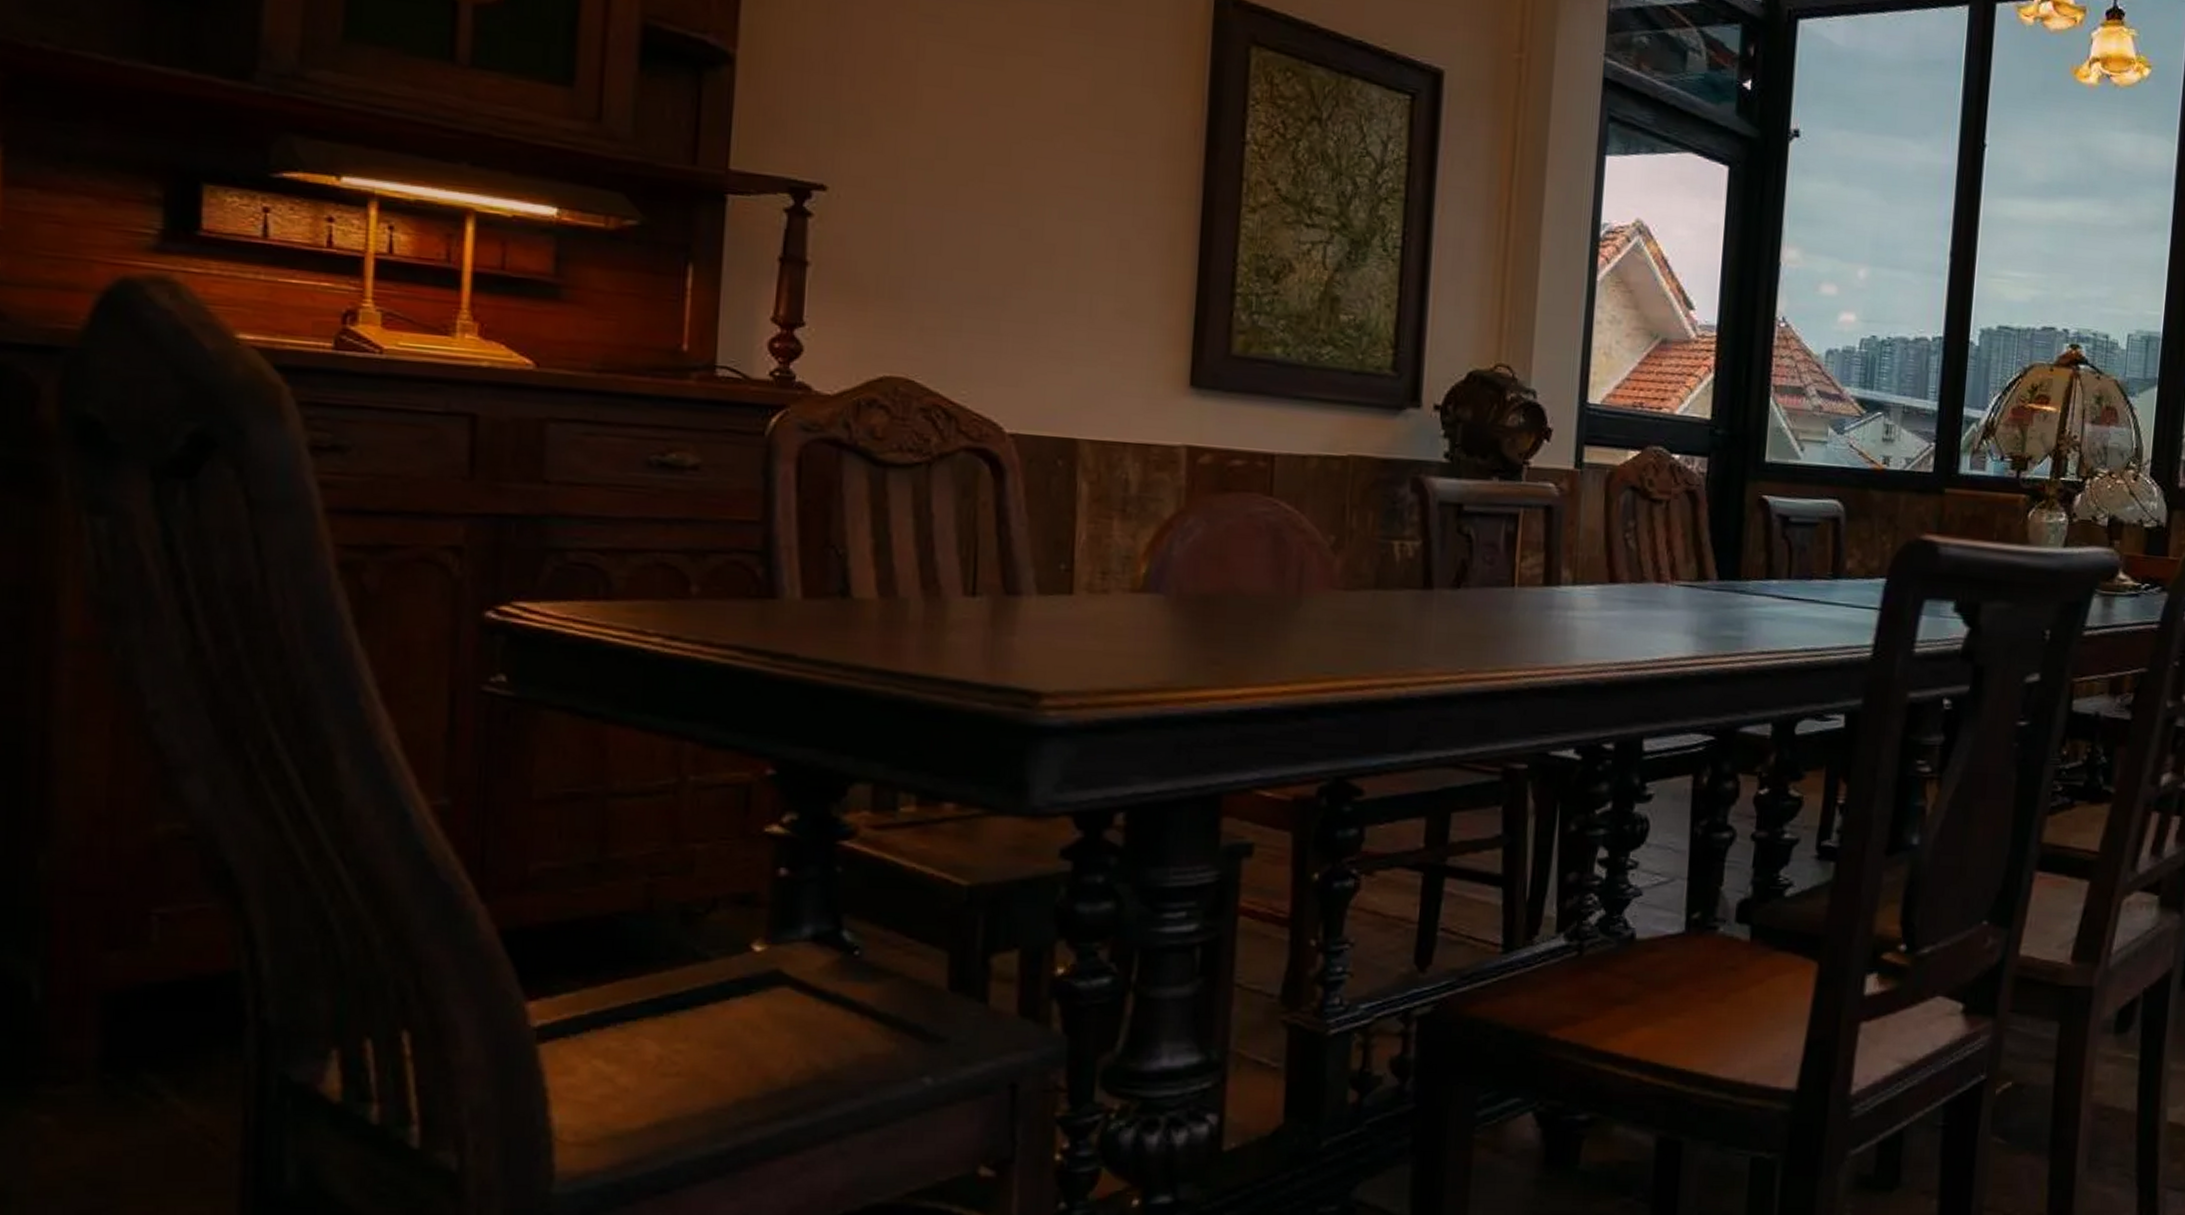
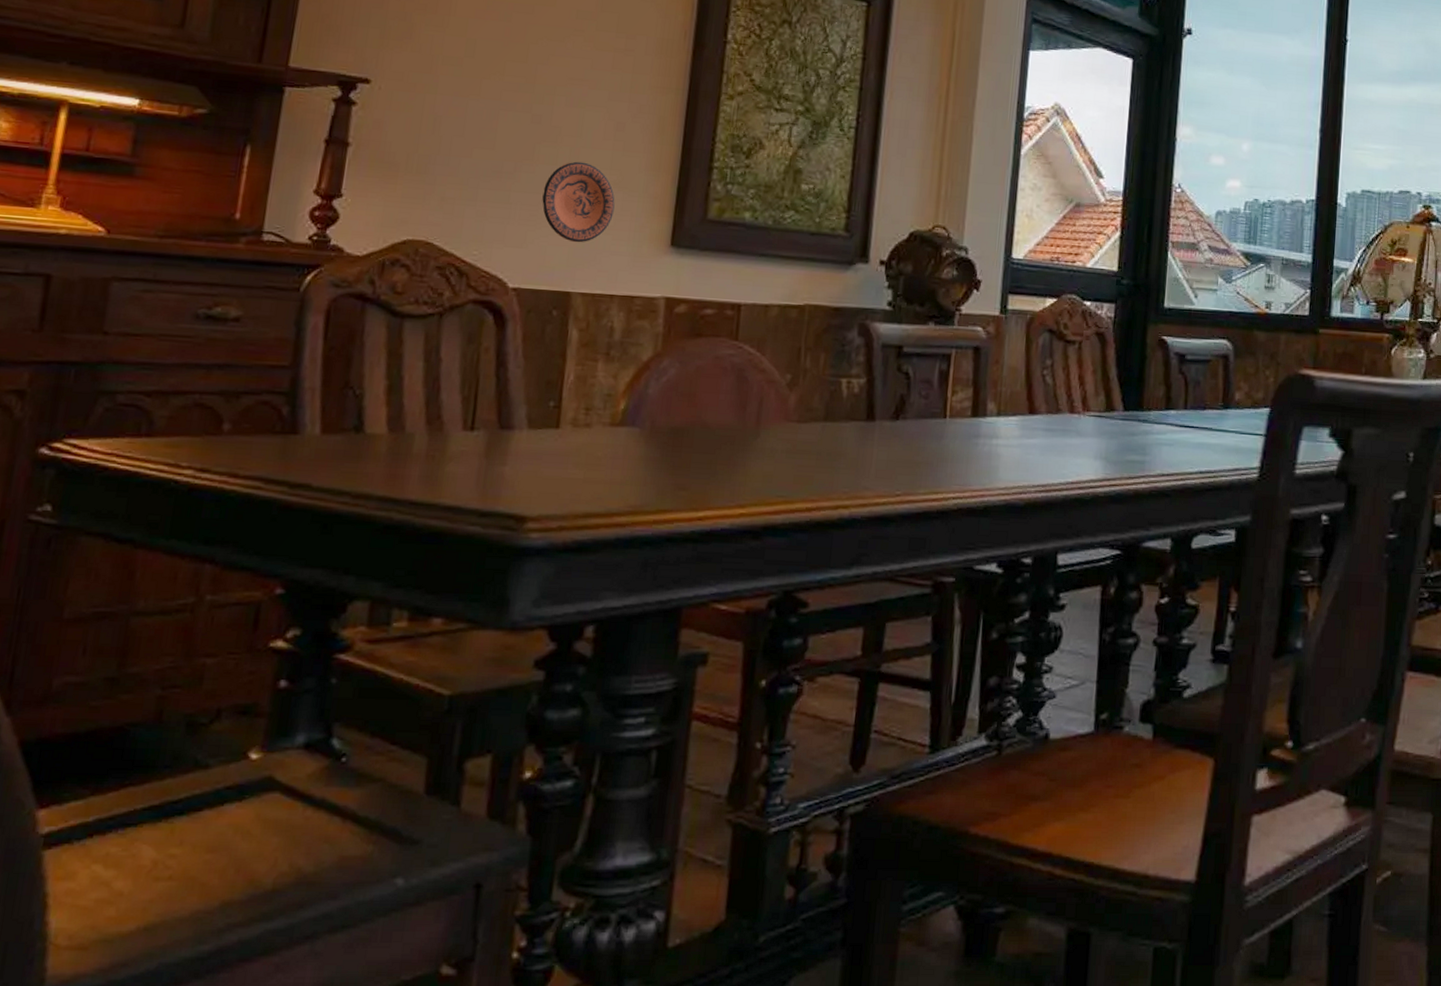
decorative plate: none [1038,285,1123,382] -> present [542,161,615,243]

